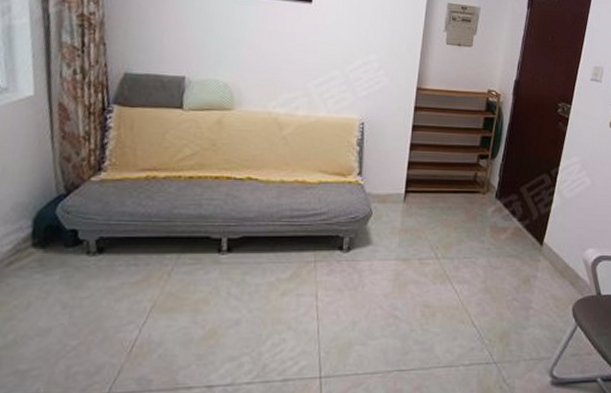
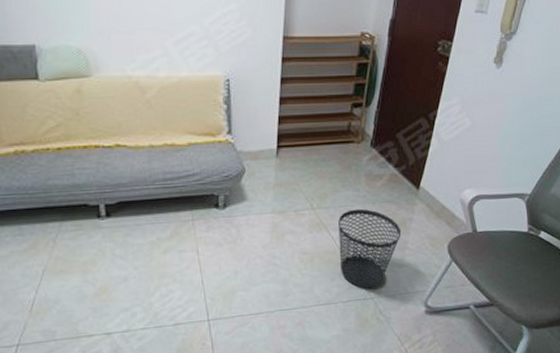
wastebasket: none [462,261,526,350] -> present [338,208,402,288]

